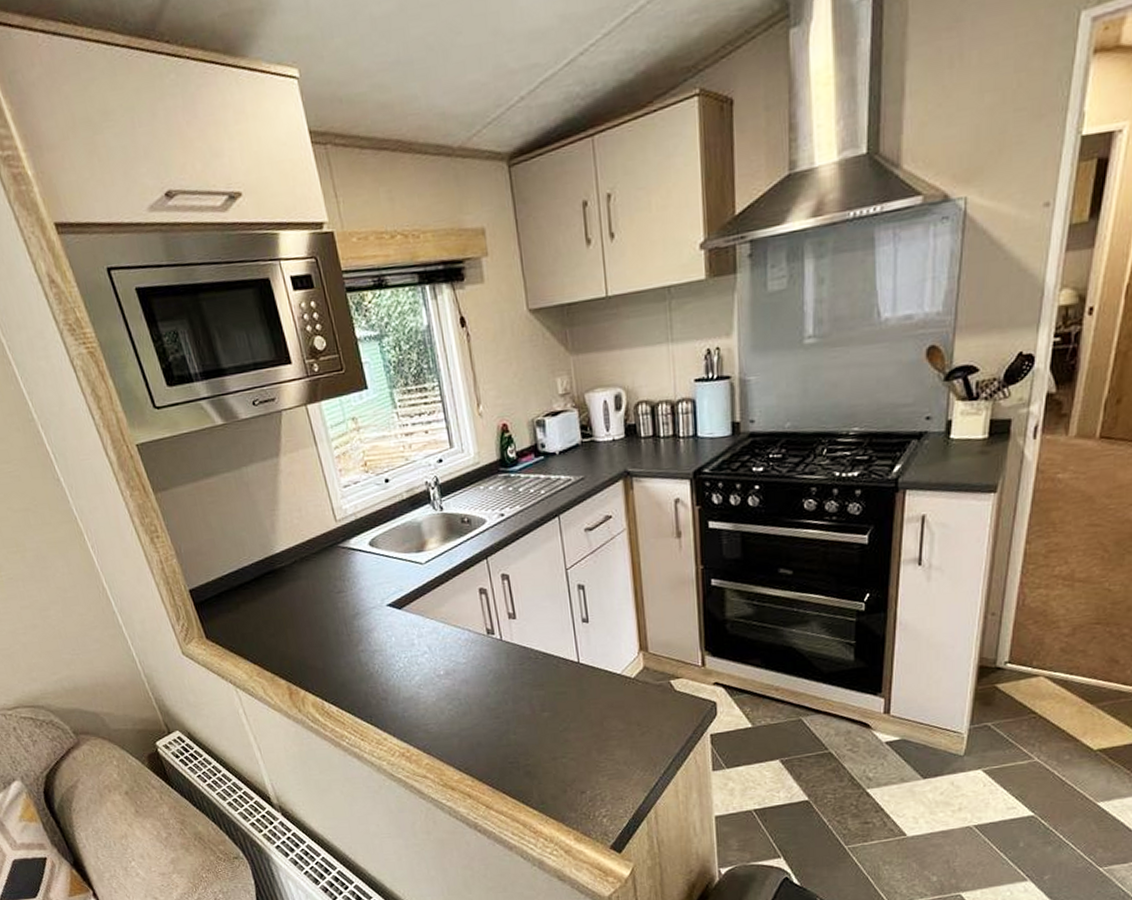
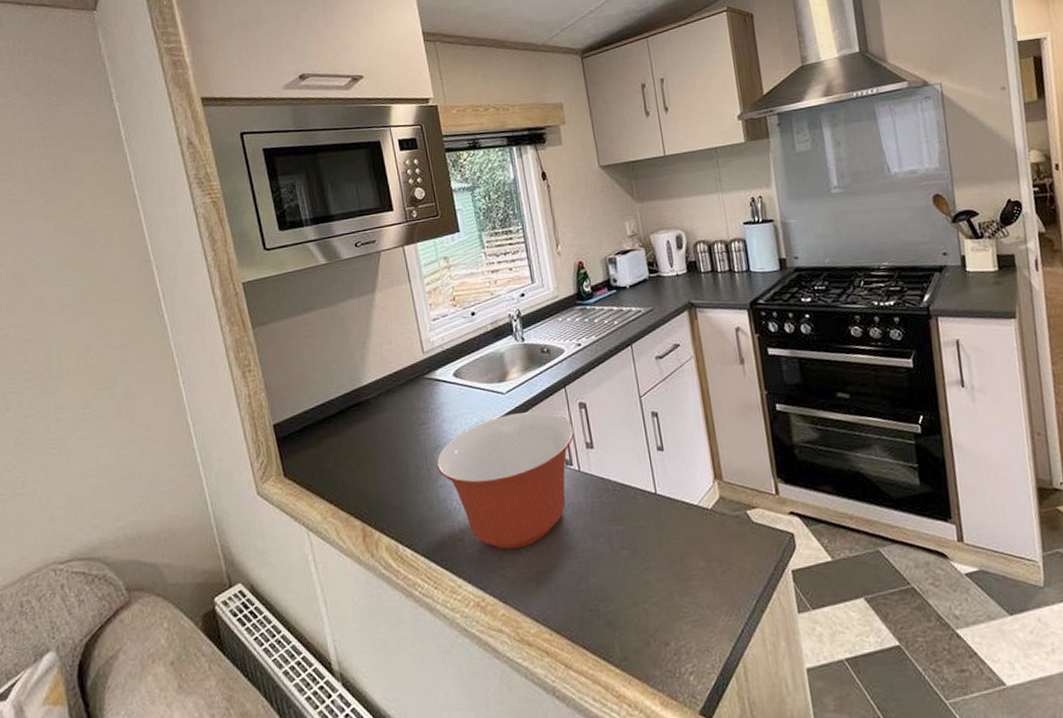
mixing bowl: none [355,582,497,709] -> present [436,411,575,550]

